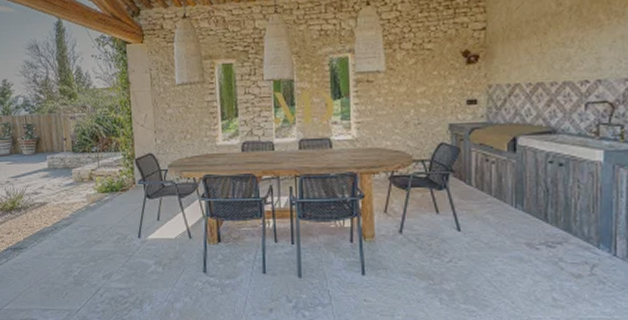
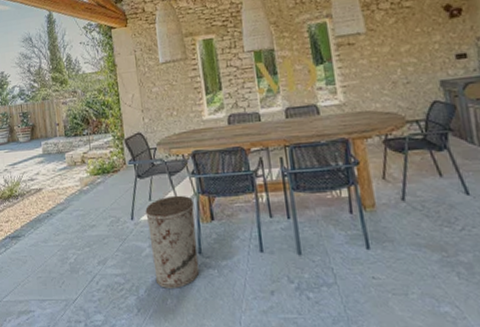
trash can: none [153,217,203,303] -> present [145,195,200,288]

